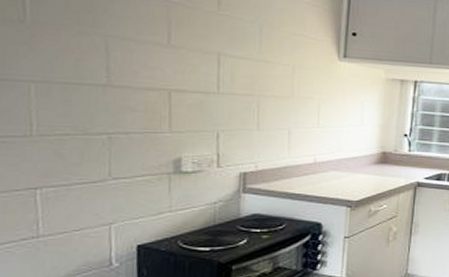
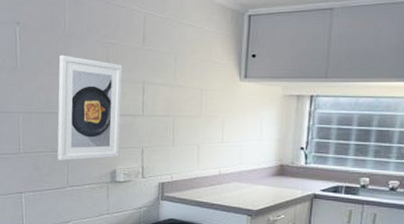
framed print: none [93,9,190,146] -> present [57,55,123,161]

